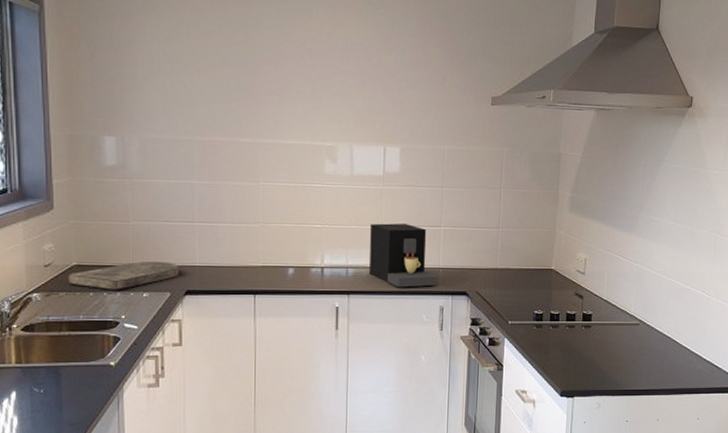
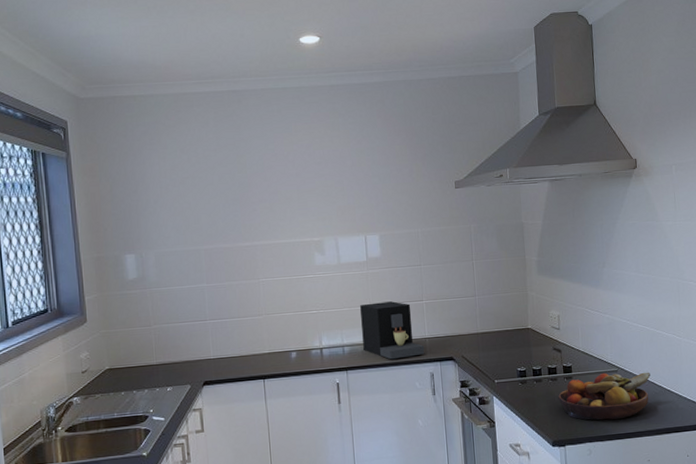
cutting board: present [68,262,180,290] -> none [102,358,197,388]
fruit bowl: none [572,325,673,375] -> present [557,372,650,421]

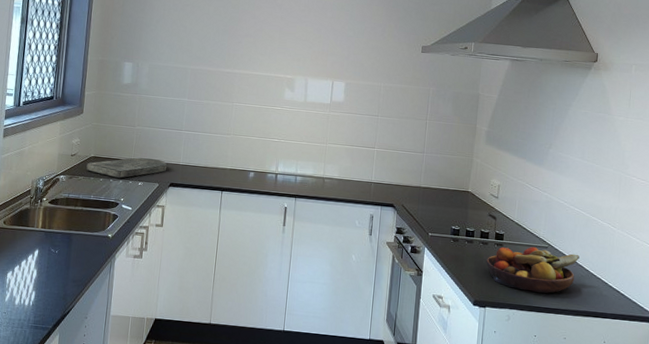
cutting board: none [102,358,197,388] -> present [86,157,168,179]
coffee maker: present [360,301,425,360] -> none [314,141,369,197]

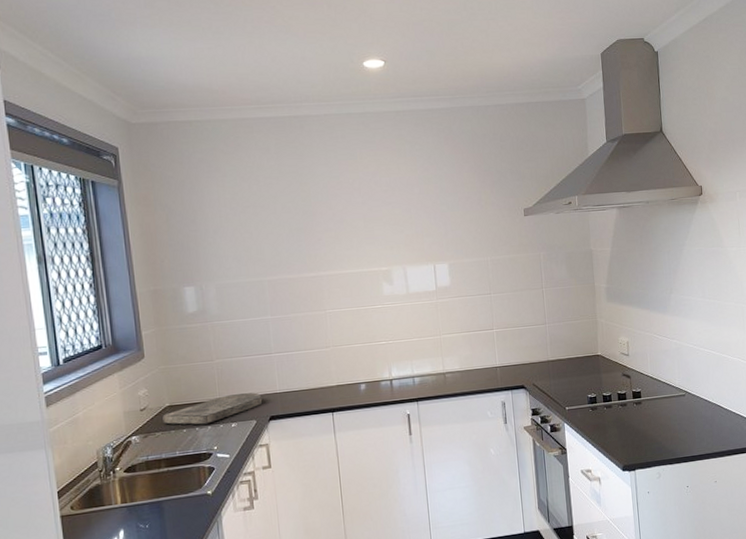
fruit bowl: present [485,247,580,294] -> none [627,395,717,445]

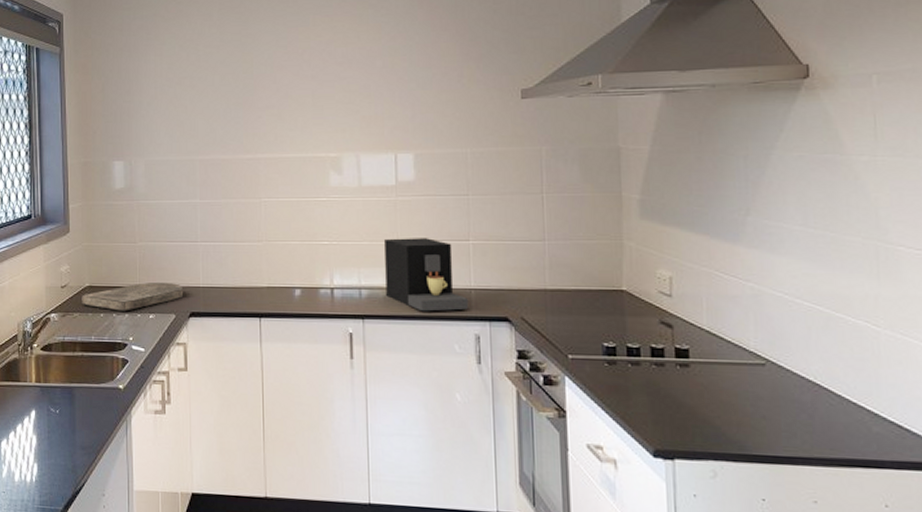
coffee maker: none [430,330,496,389] -> present [385,238,469,312]

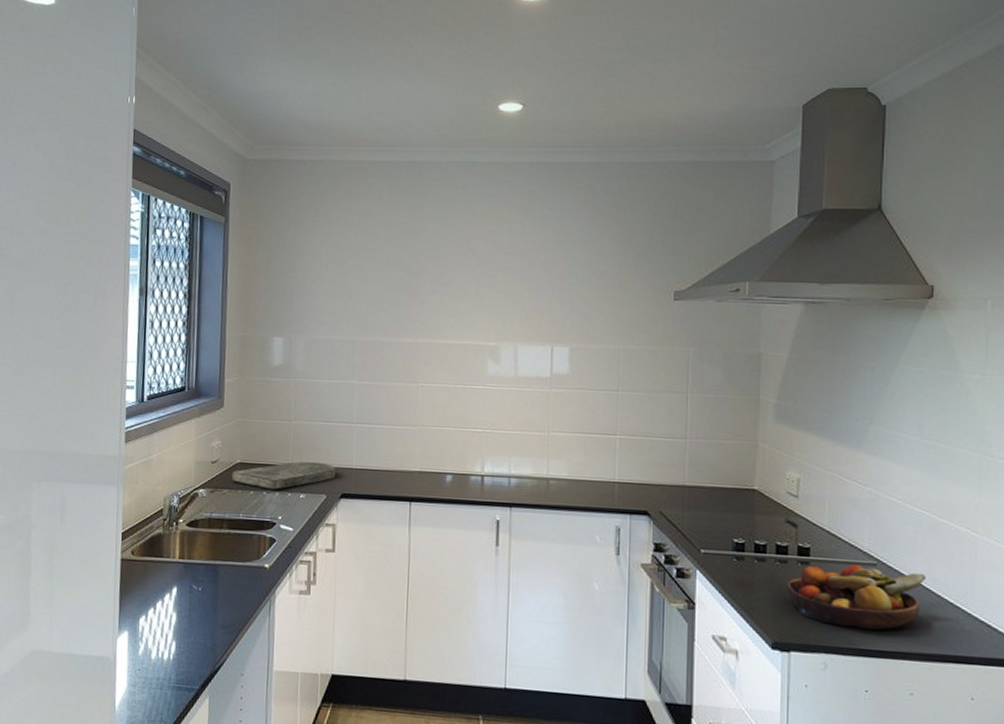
coffee maker: present [385,238,469,312] -> none [534,429,612,503]
fruit bowl: none [664,365,823,435] -> present [785,565,926,631]

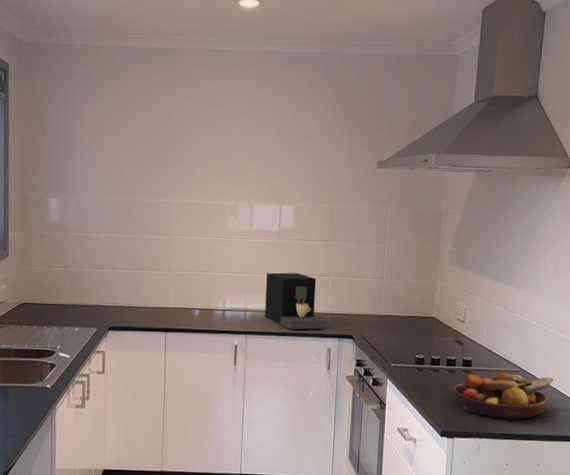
cutting board: present [231,461,336,490] -> none [17,301,105,325]
coffee maker: none [534,429,612,503] -> present [265,272,325,330]

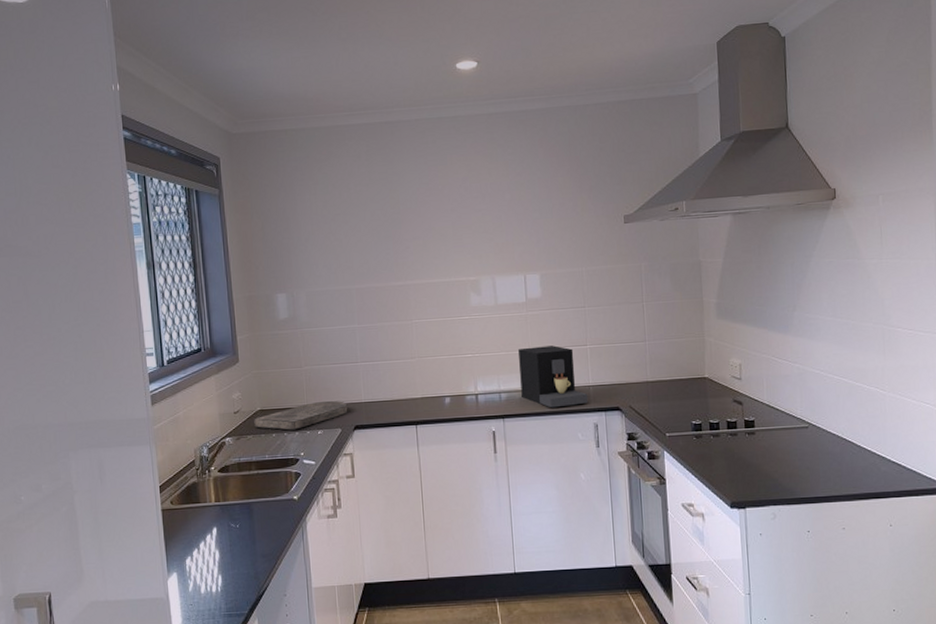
cutting board: none [17,301,105,325] -> present [254,401,348,431]
fruit bowl: present [453,372,553,420] -> none [737,429,848,482]

